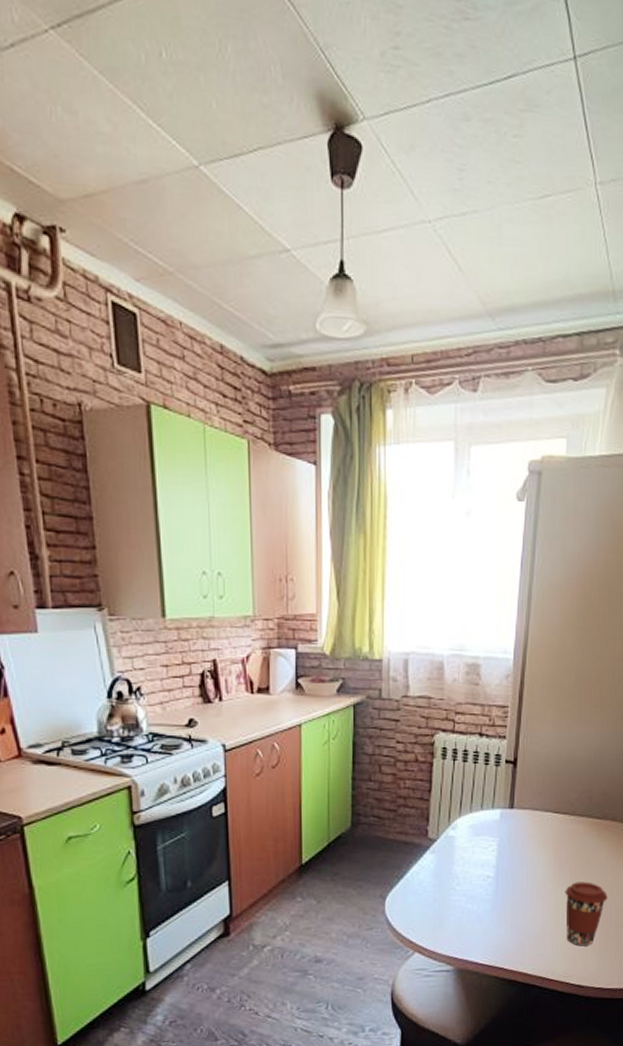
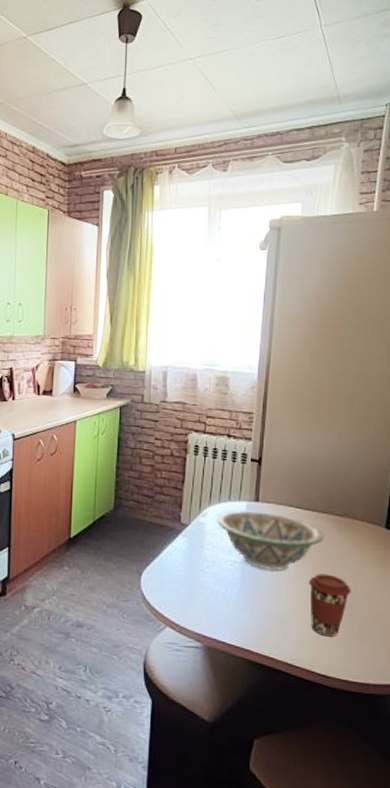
decorative bowl: none [468,820,582,884] -> present [217,511,324,571]

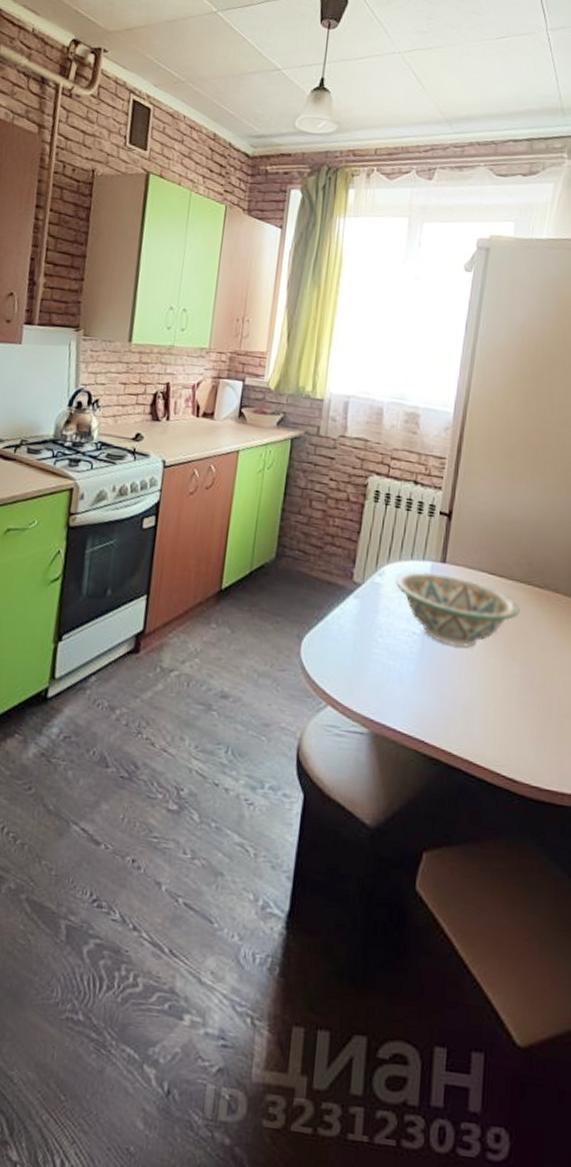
coffee cup: present [308,574,351,637] -> none [498,654,548,733]

